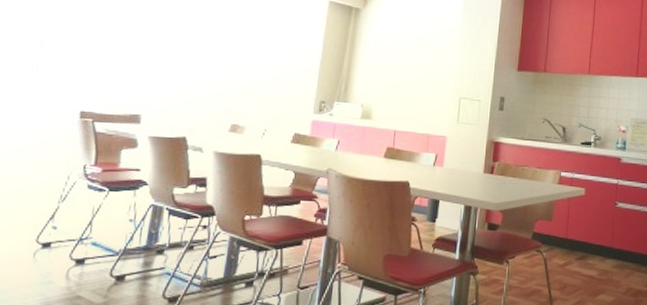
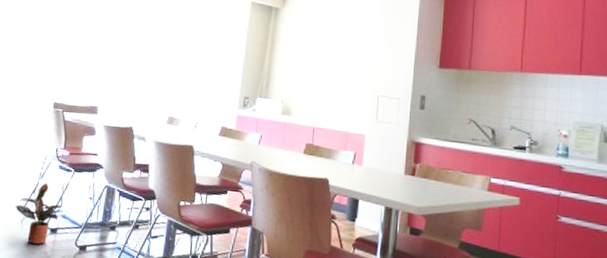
potted plant: none [24,206,92,279] -> present [15,182,62,244]

